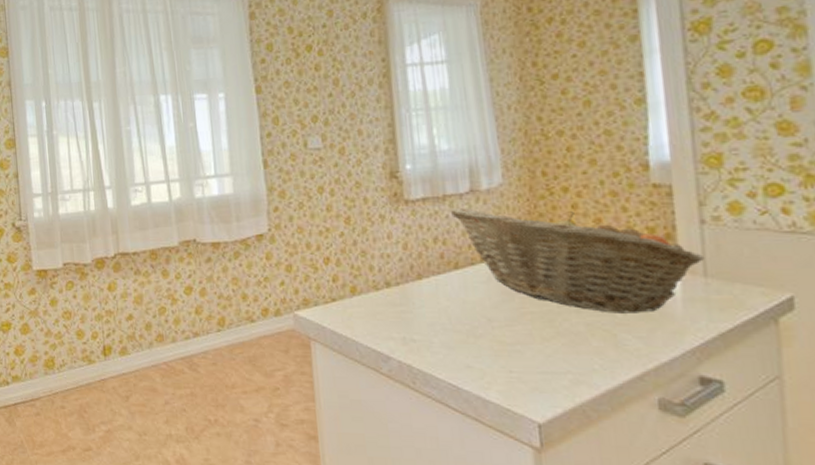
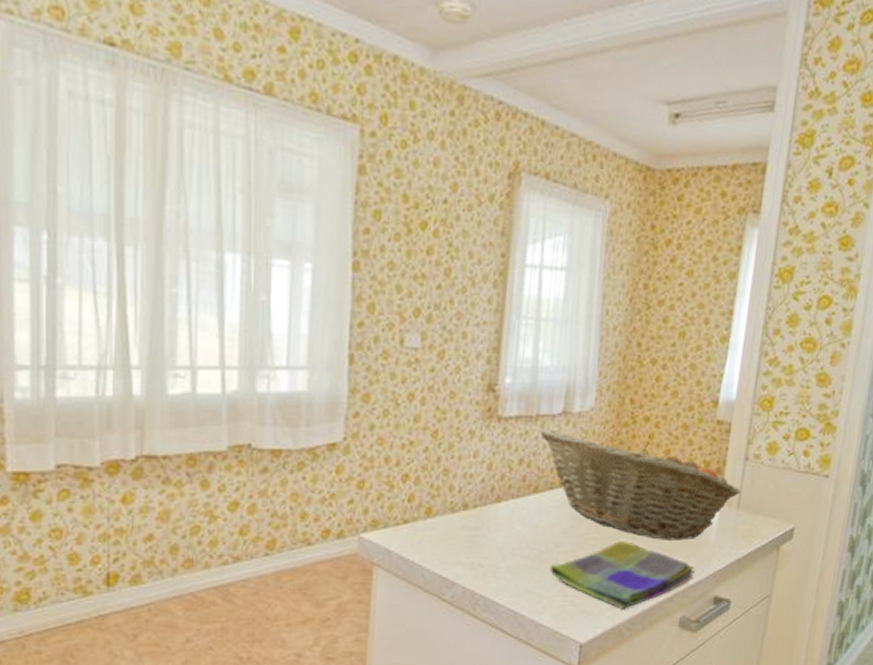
dish towel: none [486,315,665,389] -> present [549,541,695,610]

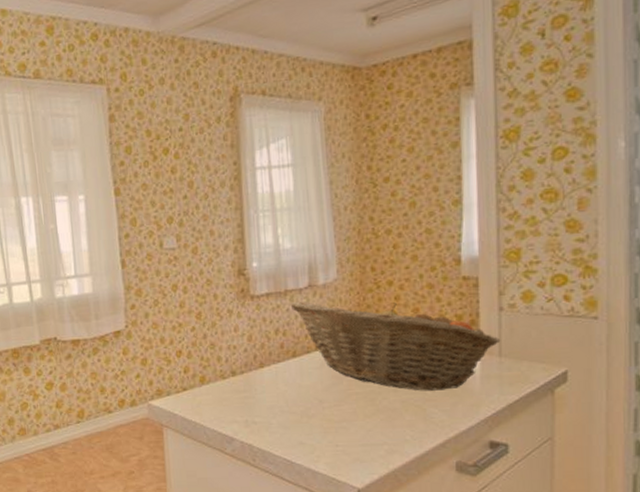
dish towel: present [549,541,695,610] -> none [318,394,464,457]

